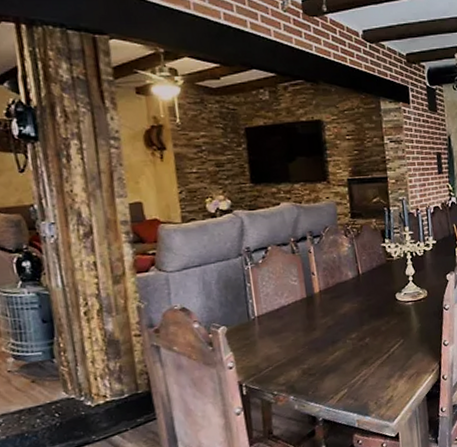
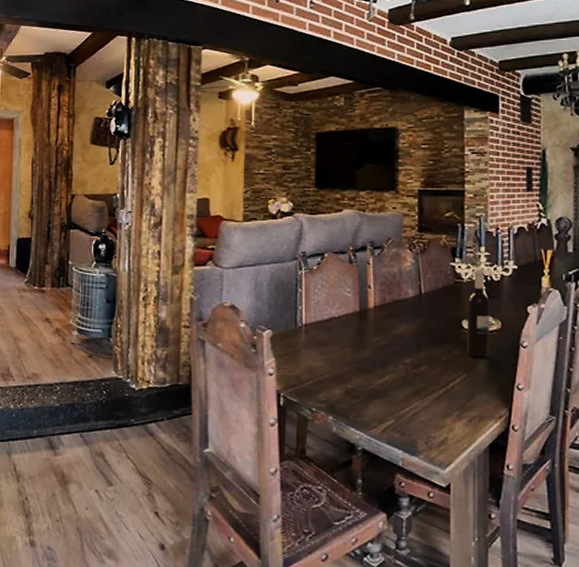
wine bottle: none [398,247,420,324] -> present [466,270,490,358]

